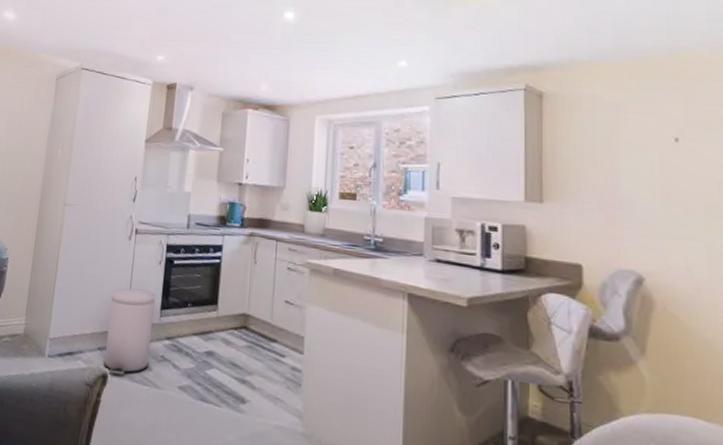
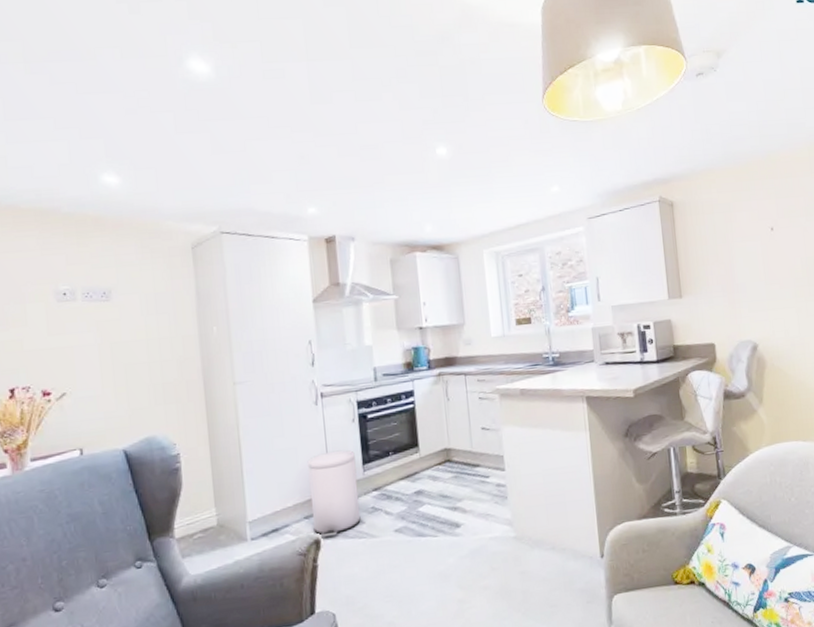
planter: present [303,188,330,238] -> none [485,318,511,365]

